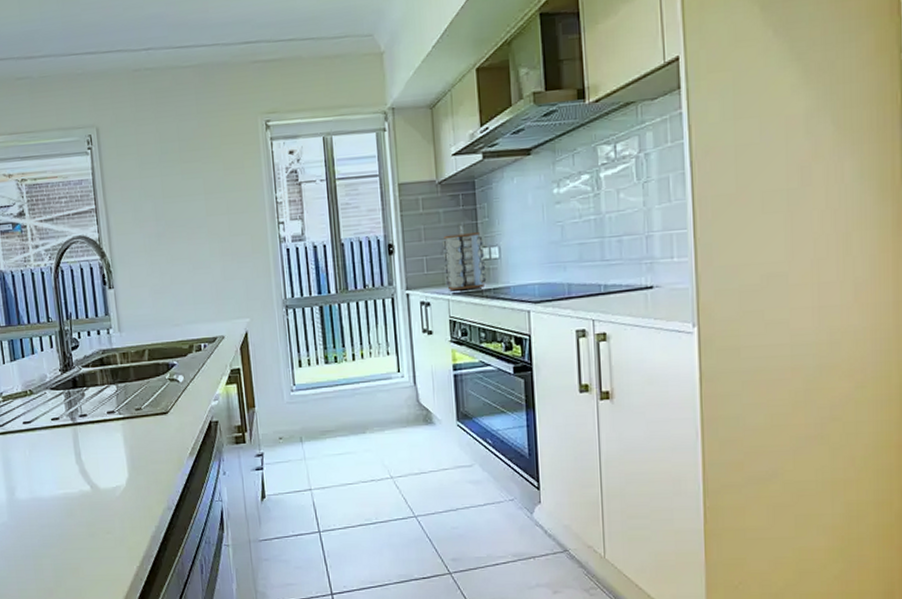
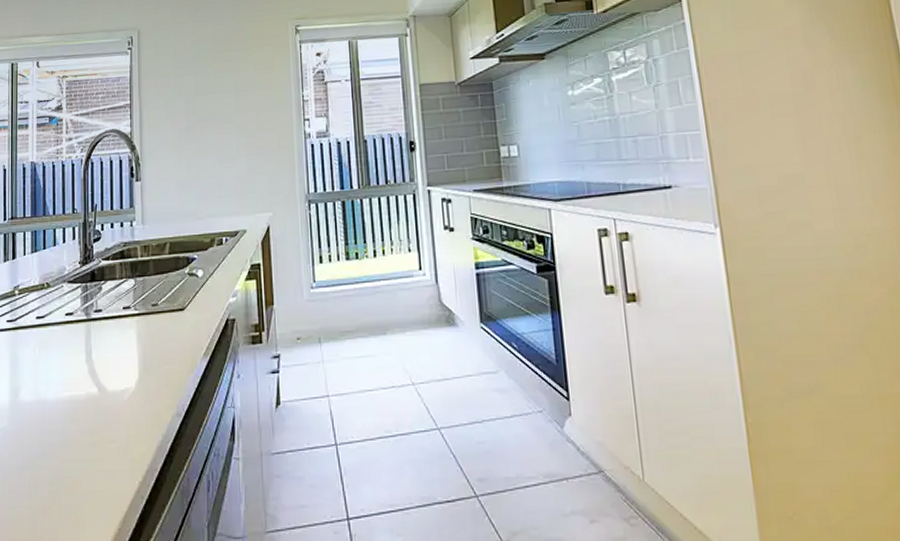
spice rack: present [441,224,487,291] -> none [461,123,507,188]

